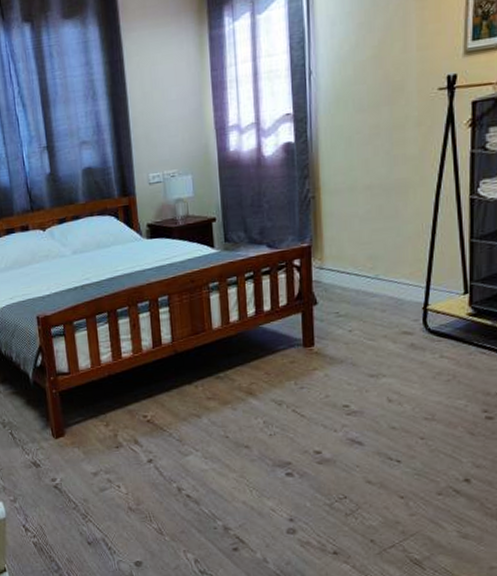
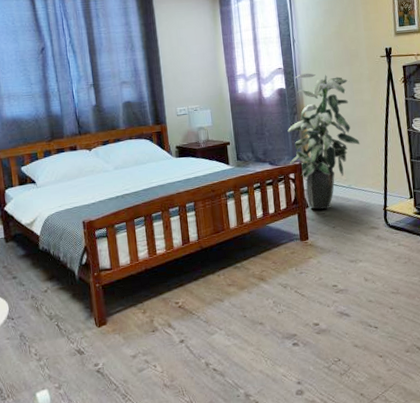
indoor plant: none [294,118,397,308] -> present [287,73,360,210]

